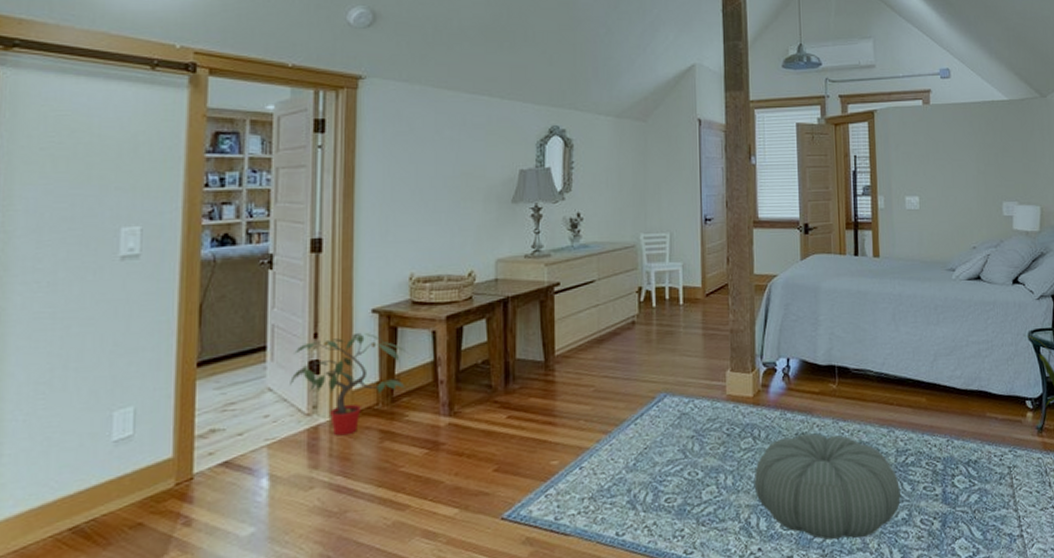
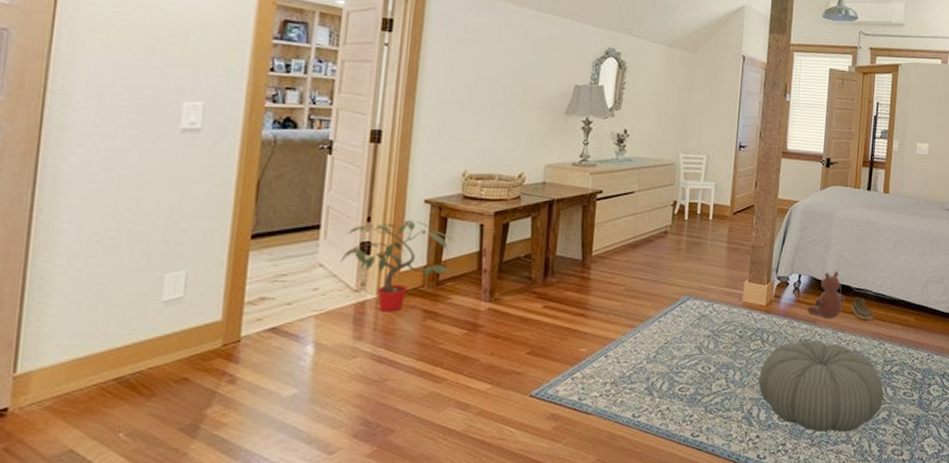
teddy bear: none [801,351,843,407] -> present [807,271,845,319]
shoe: none [851,379,879,406] -> present [851,297,874,321]

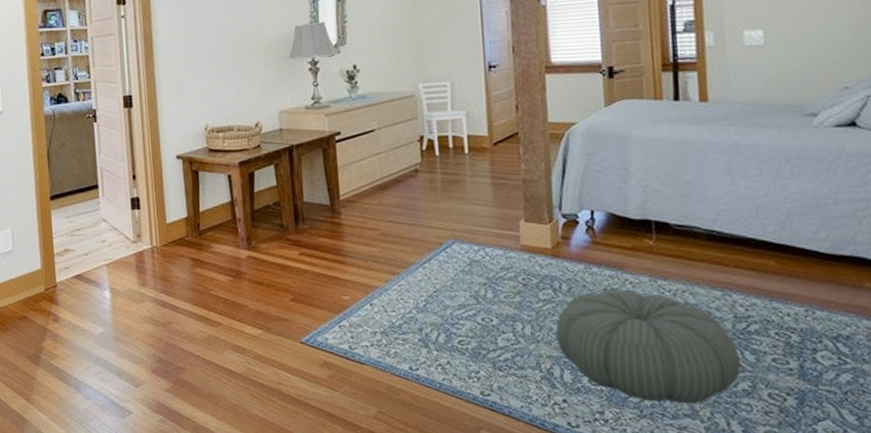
potted plant: present [341,220,456,312] -> none [118,175,209,261]
teddy bear: present [807,271,845,319] -> none [609,204,662,264]
shoe: present [851,297,874,321] -> none [673,236,710,266]

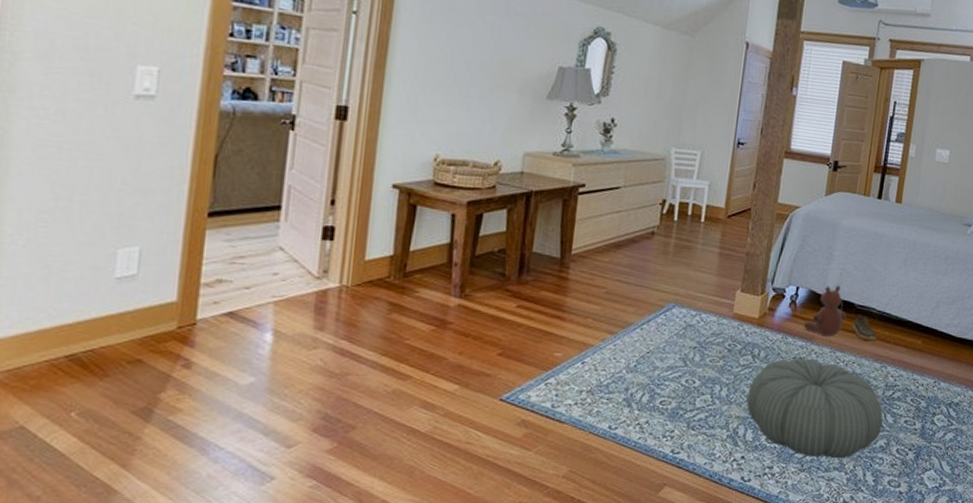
teddy bear: none [609,204,662,264] -> present [804,285,846,337]
shoe: none [673,236,710,266] -> present [852,315,877,342]

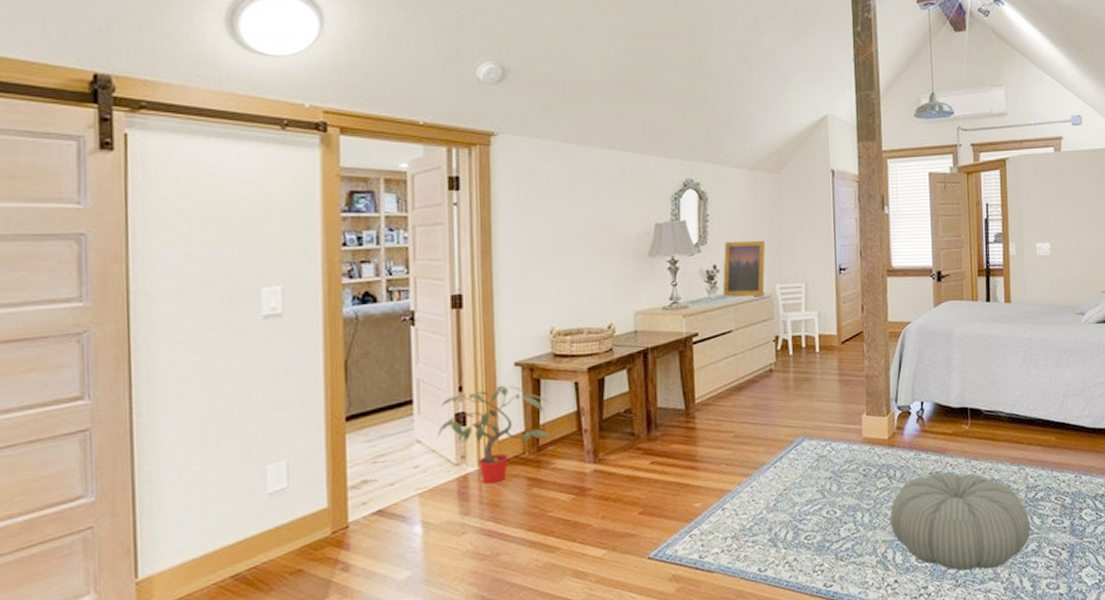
potted plant: none [302,205,426,303] -> present [438,385,552,484]
picture frame: none [616,97,668,157] -> present [722,240,766,297]
teddy bear: present [804,285,846,337] -> none [935,393,975,448]
shoe: present [852,315,877,342] -> none [983,420,1010,445]

